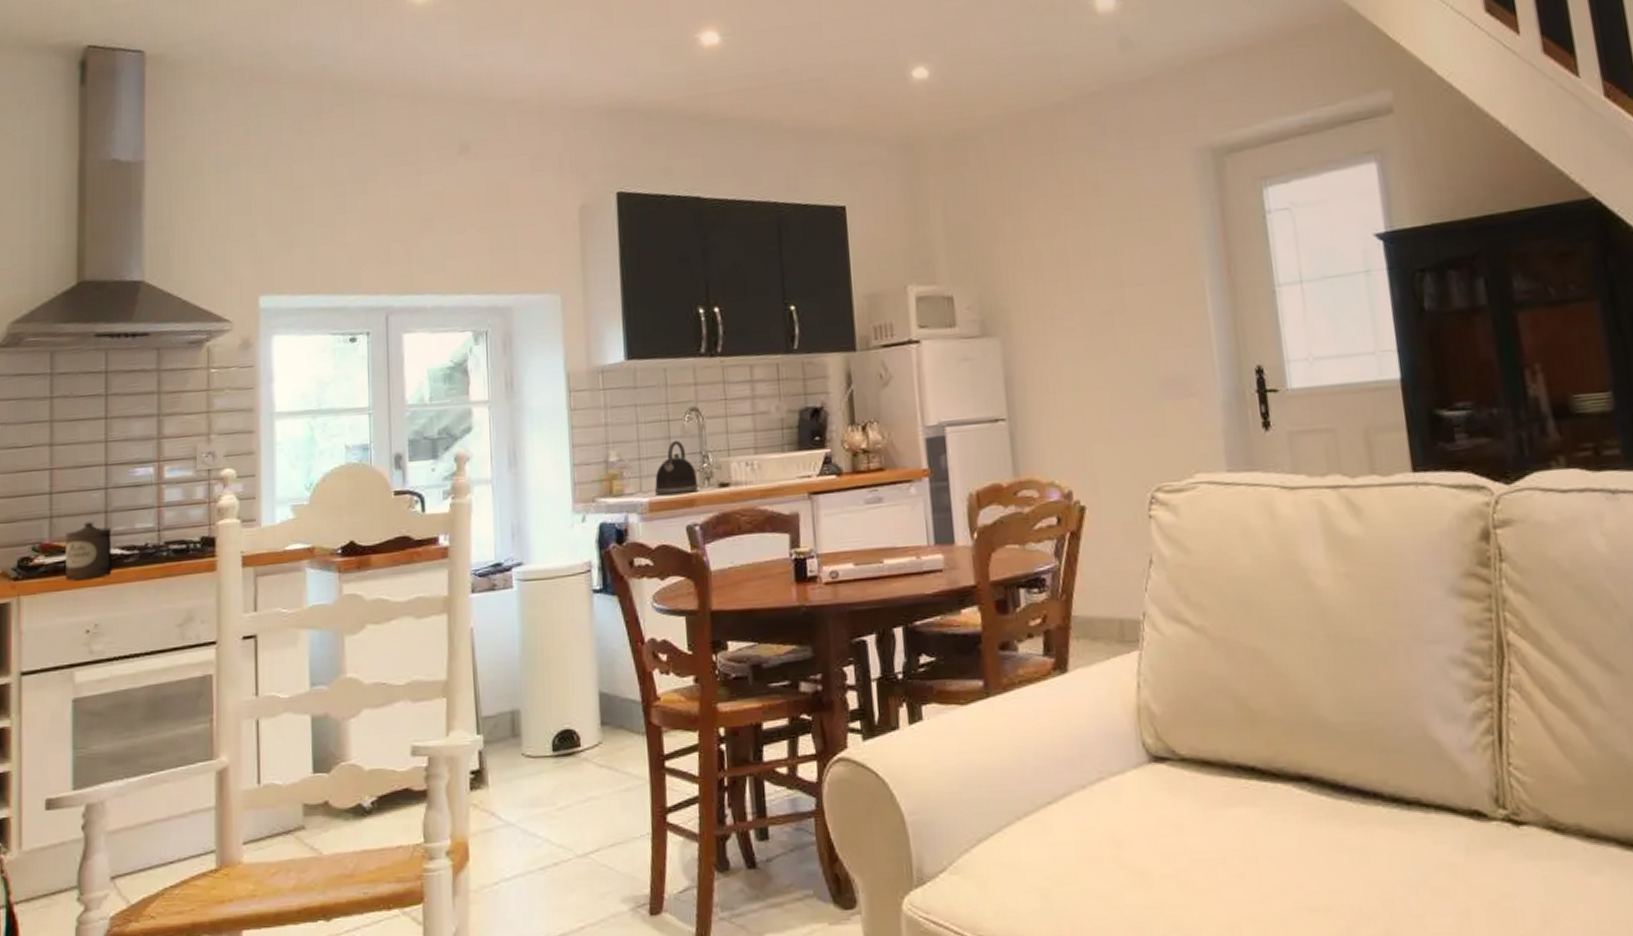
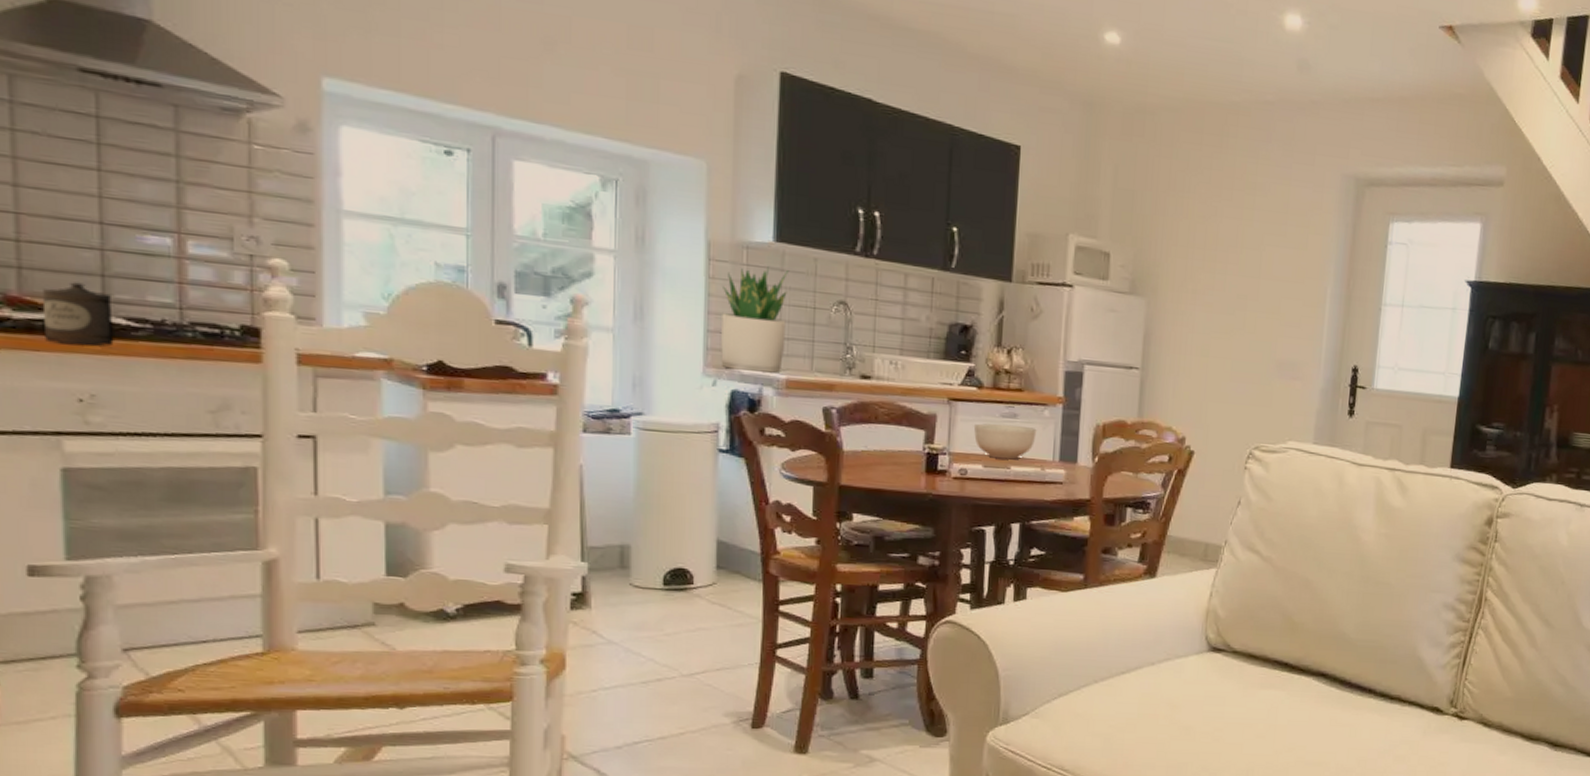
planter: none [584,387,644,501] -> present [721,267,788,373]
kettle: present [654,440,699,496] -> none [792,327,840,379]
bowl: none [838,510,906,554] -> present [973,423,1037,460]

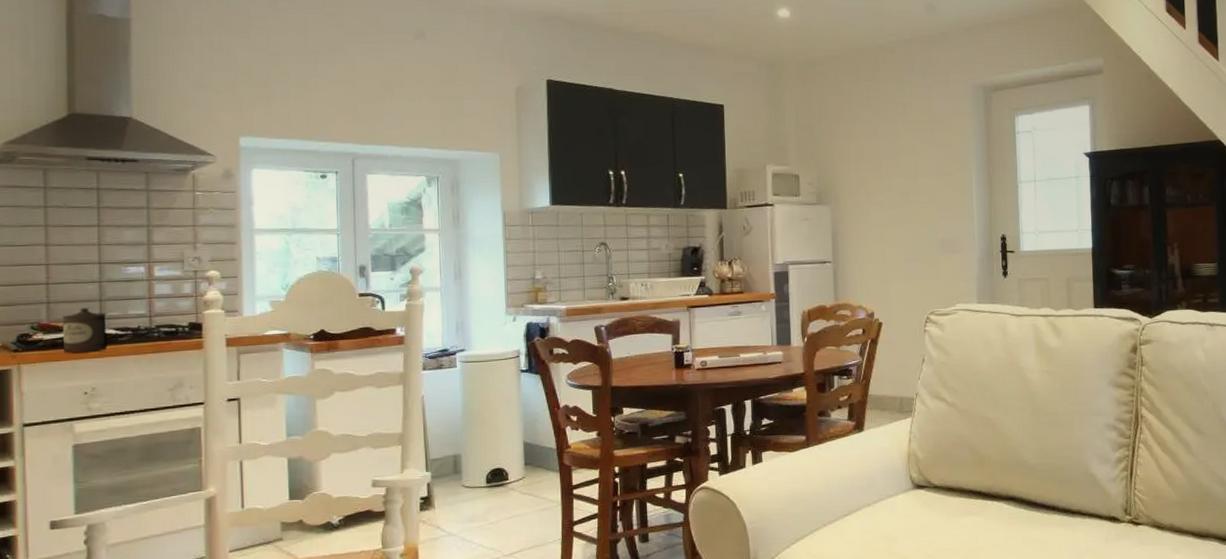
planter: present [721,267,788,373] -> none [516,225,564,307]
bowl: present [973,423,1037,460] -> none [708,320,757,350]

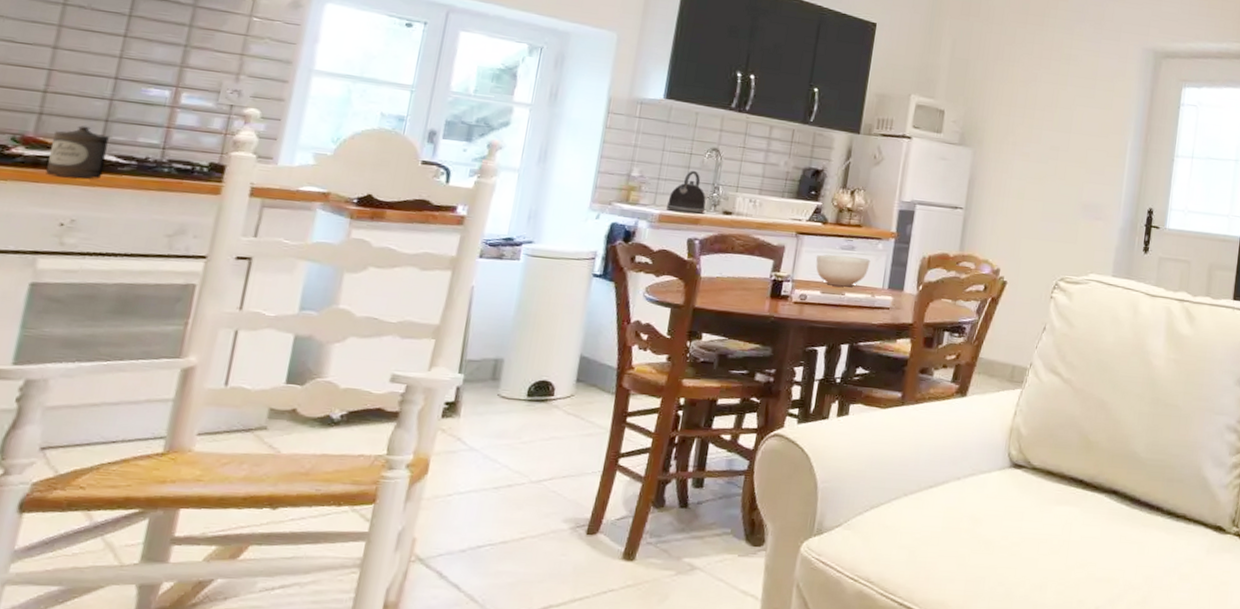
kettle: none [570,265,605,305] -> present [666,170,706,214]
bowl: none [708,320,757,350] -> present [815,254,871,287]

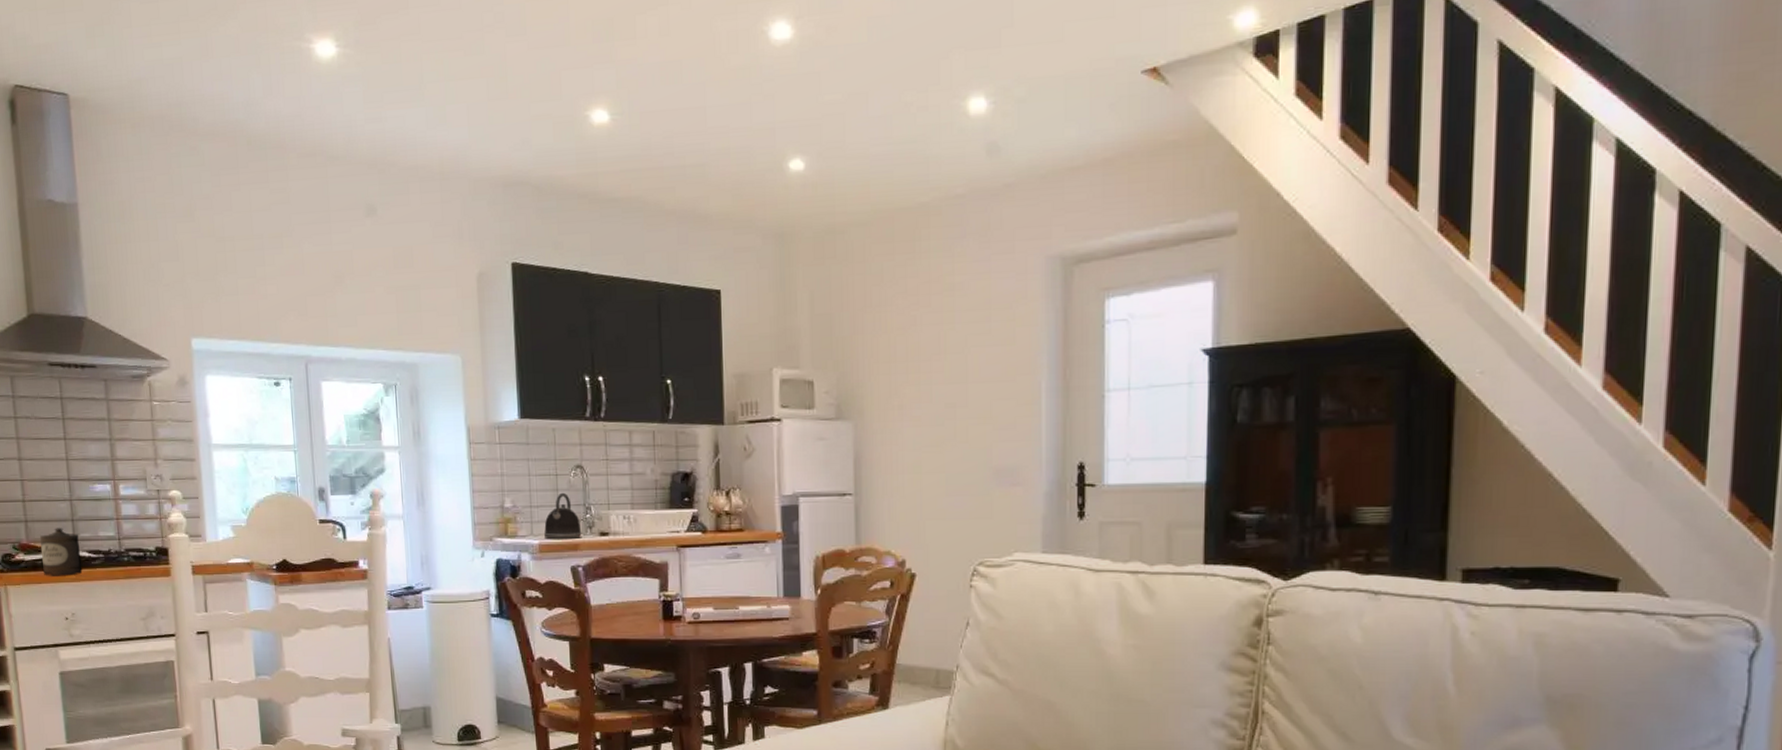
bowl: present [815,254,871,287] -> none [701,565,760,600]

